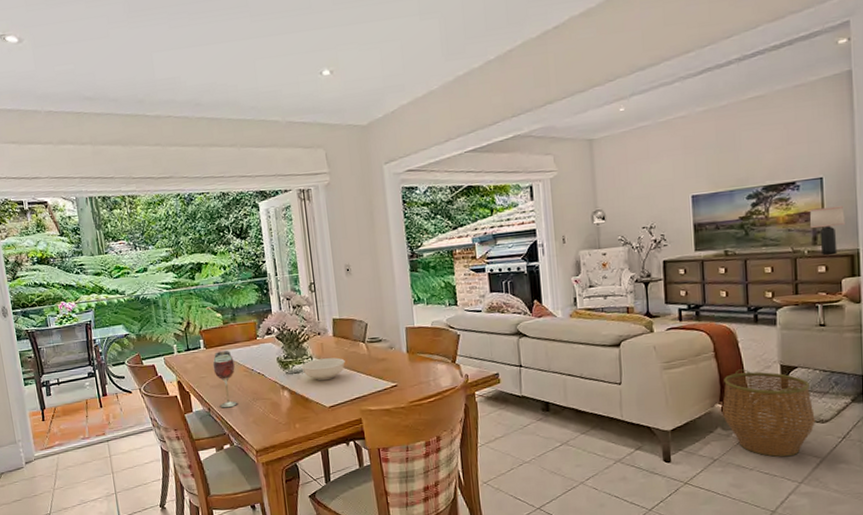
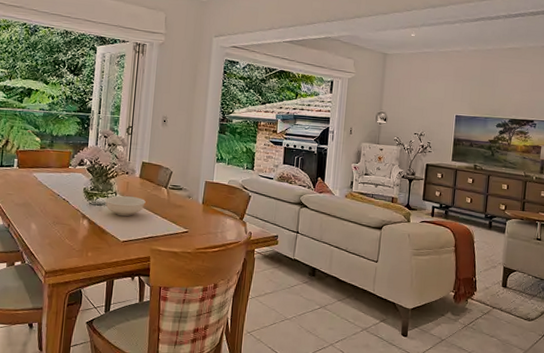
wineglass: present [212,351,238,408] -> none [19,173,43,227]
basket: present [722,369,816,457] -> none [454,265,525,346]

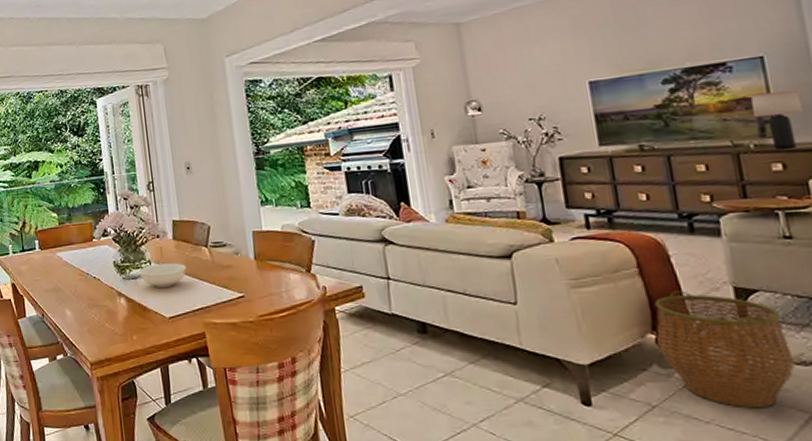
basket: none [454,265,525,346] -> present [655,290,796,409]

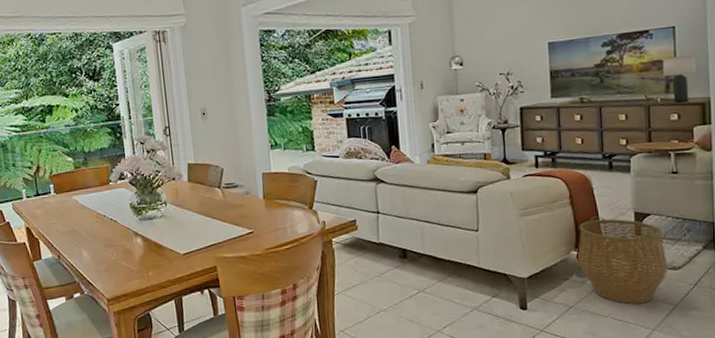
bowl: present [139,263,186,289] -> none [155,203,200,228]

